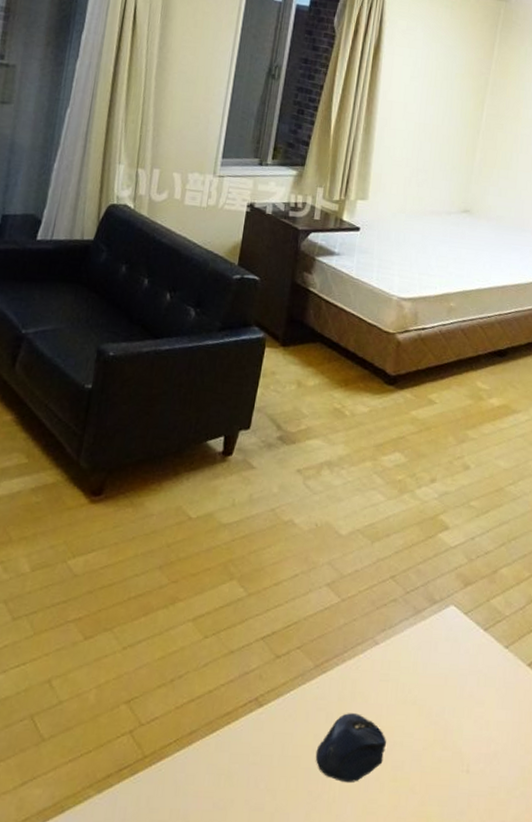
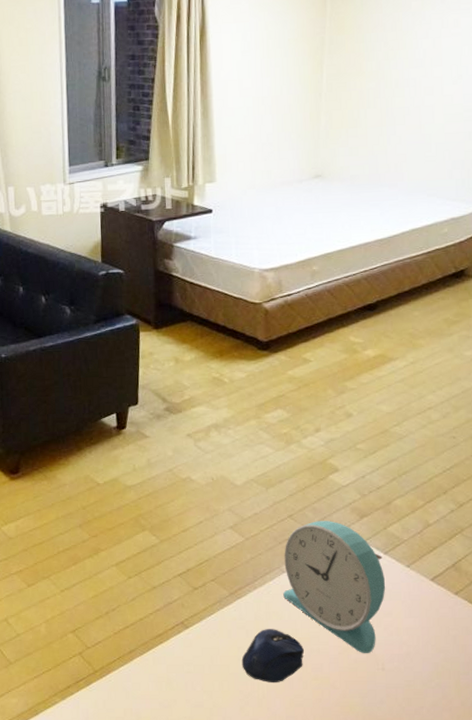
alarm clock: none [373,585,482,751] -> present [283,521,386,654]

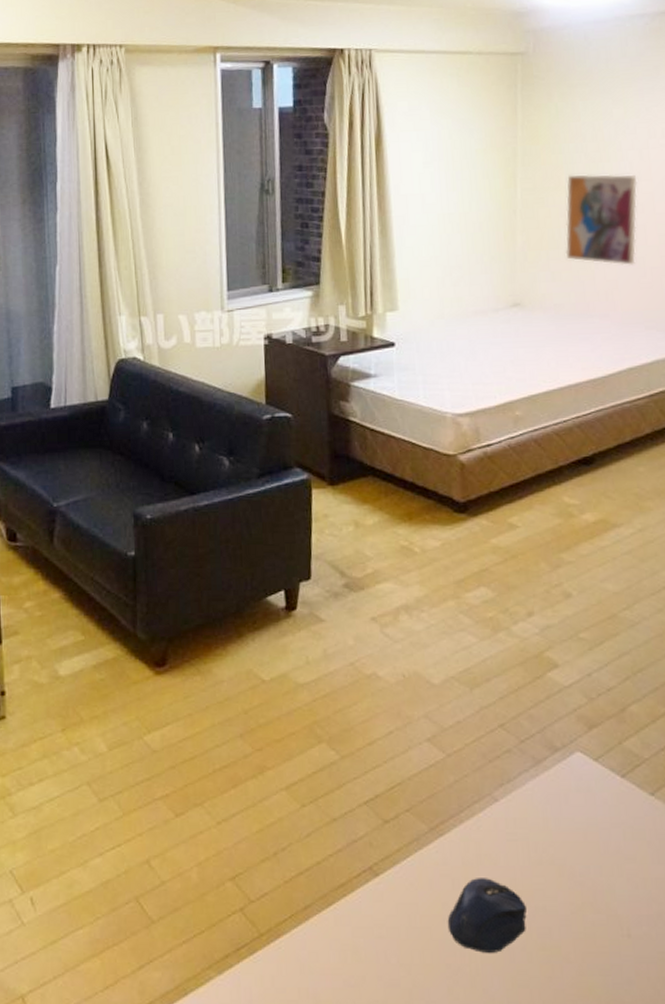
alarm clock: present [283,521,386,654] -> none [496,732,626,914]
wall art: none [362,61,429,141] -> present [565,174,638,265]

